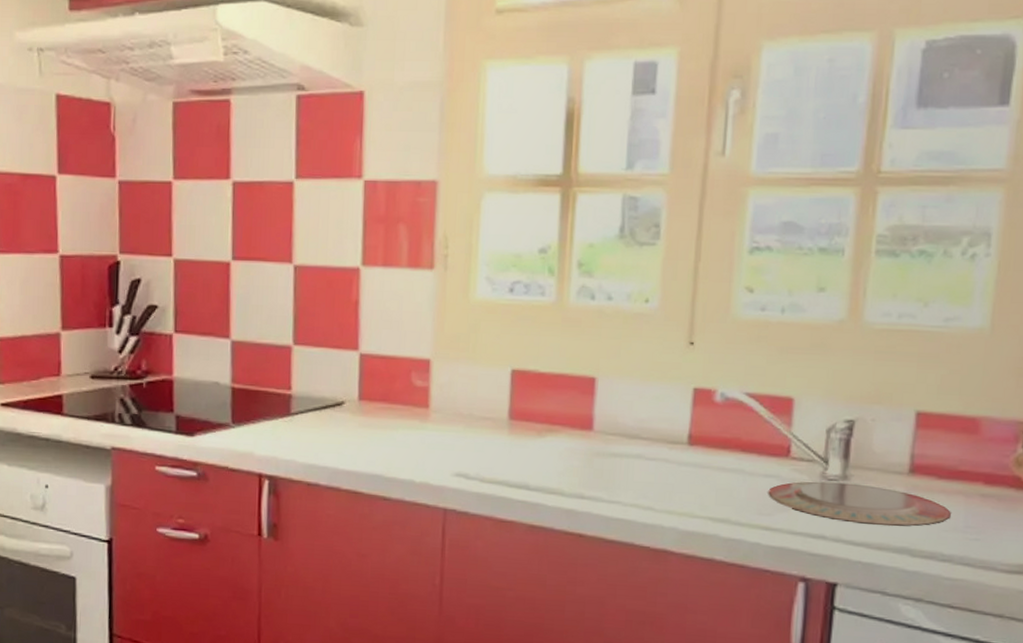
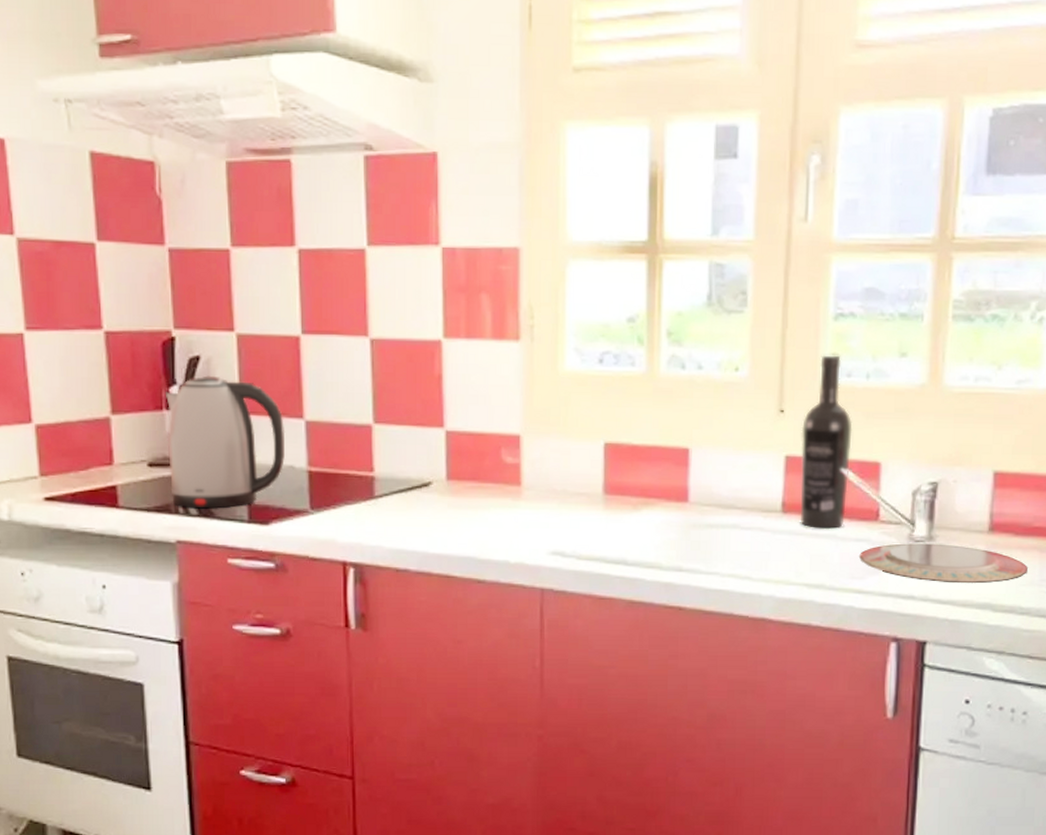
kettle: none [108,297,213,419] -> present [166,375,286,509]
wine bottle: none [706,288,765,463] -> present [800,355,853,529]

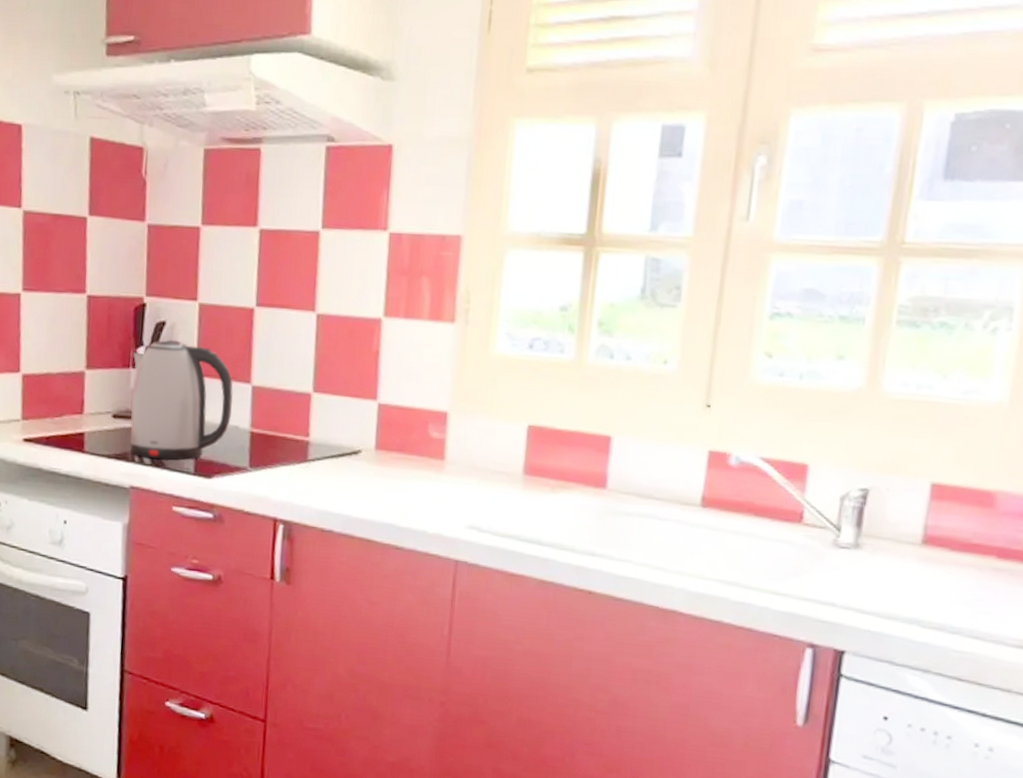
wine bottle: present [800,355,853,529] -> none [719,353,782,527]
plate: present [858,542,1028,584] -> none [778,547,963,597]

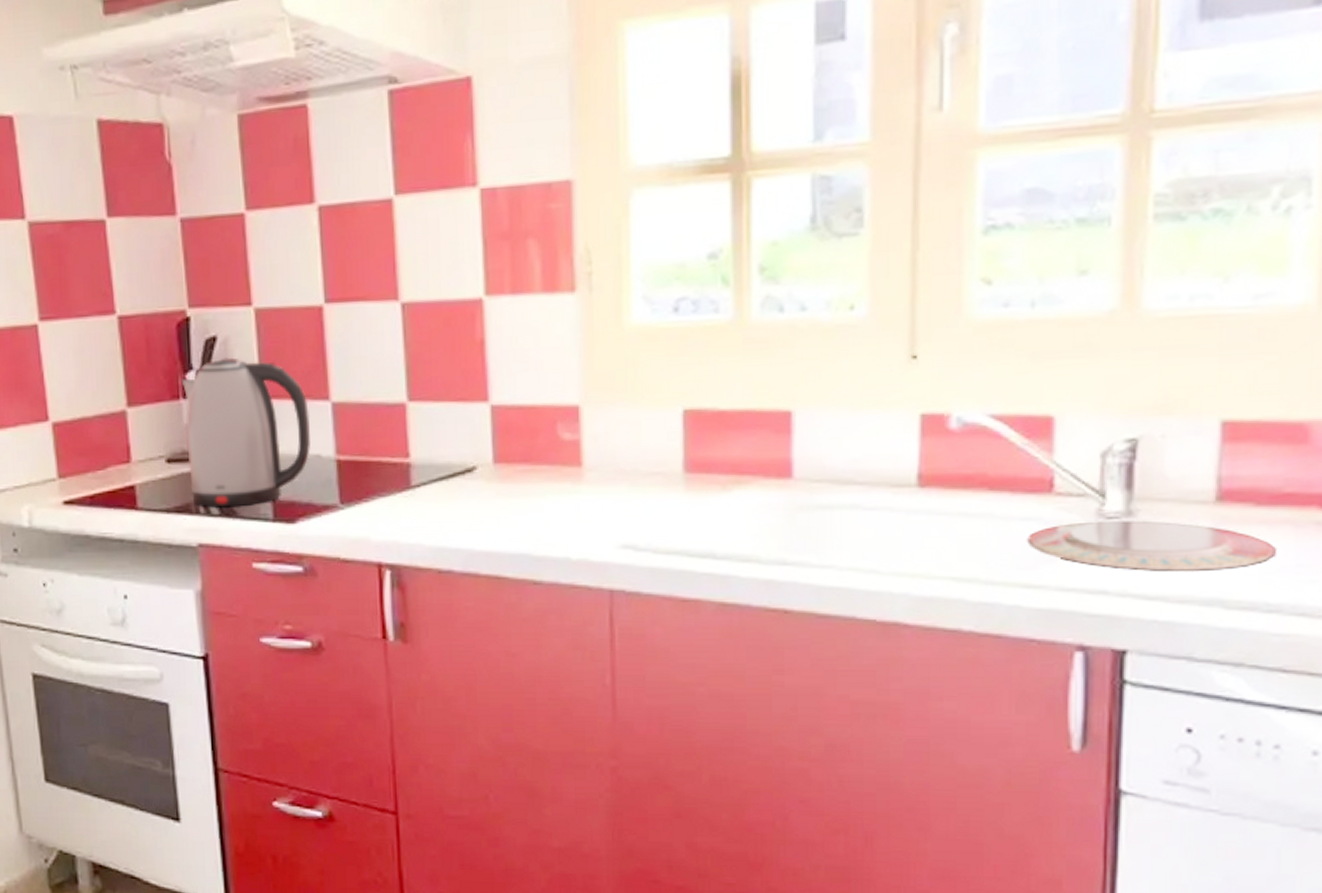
plate: none [778,547,963,597] -> present [1025,519,1276,573]

